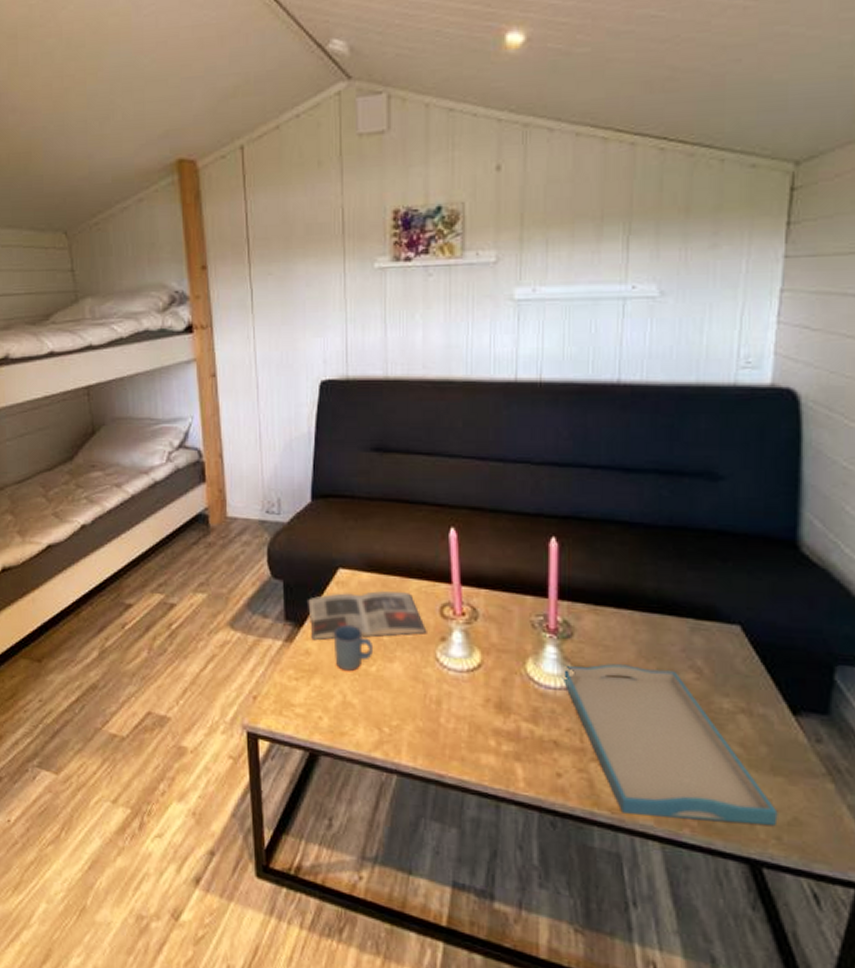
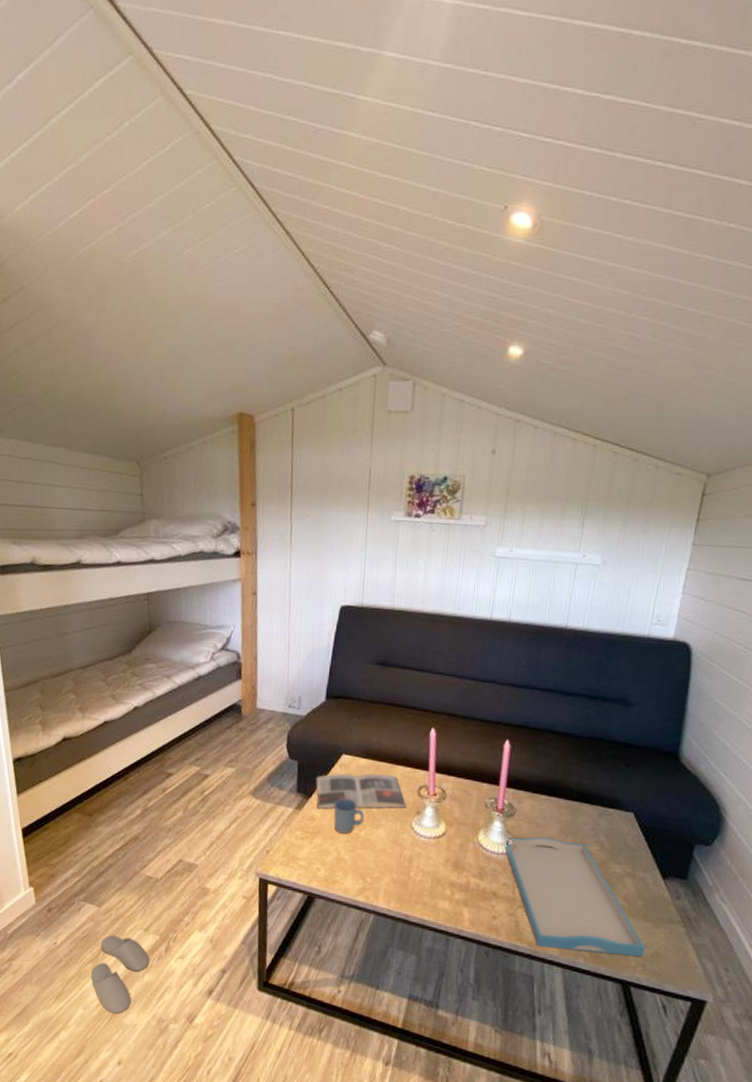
slippers: none [53,809,122,910] -> present [91,935,150,1014]

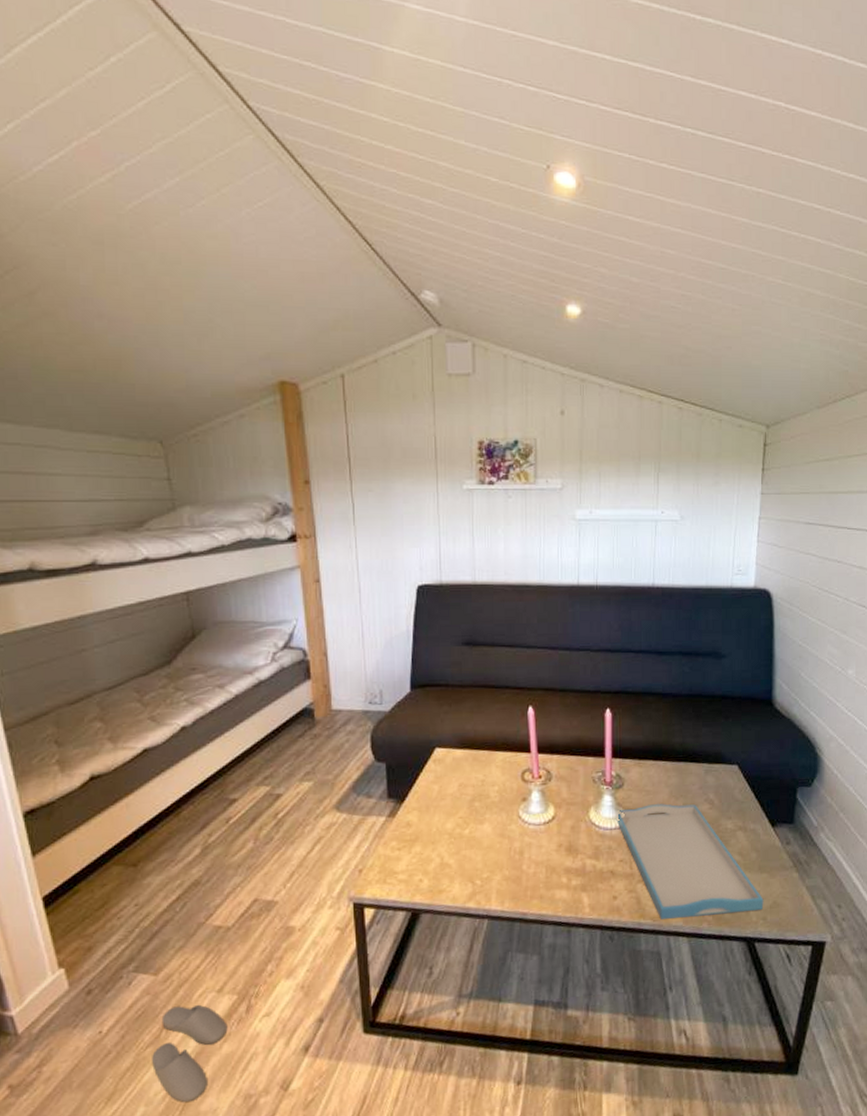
magazine: present [316,773,407,810] -> none [408,763,511,812]
mug: present [333,798,365,834] -> none [431,795,467,836]

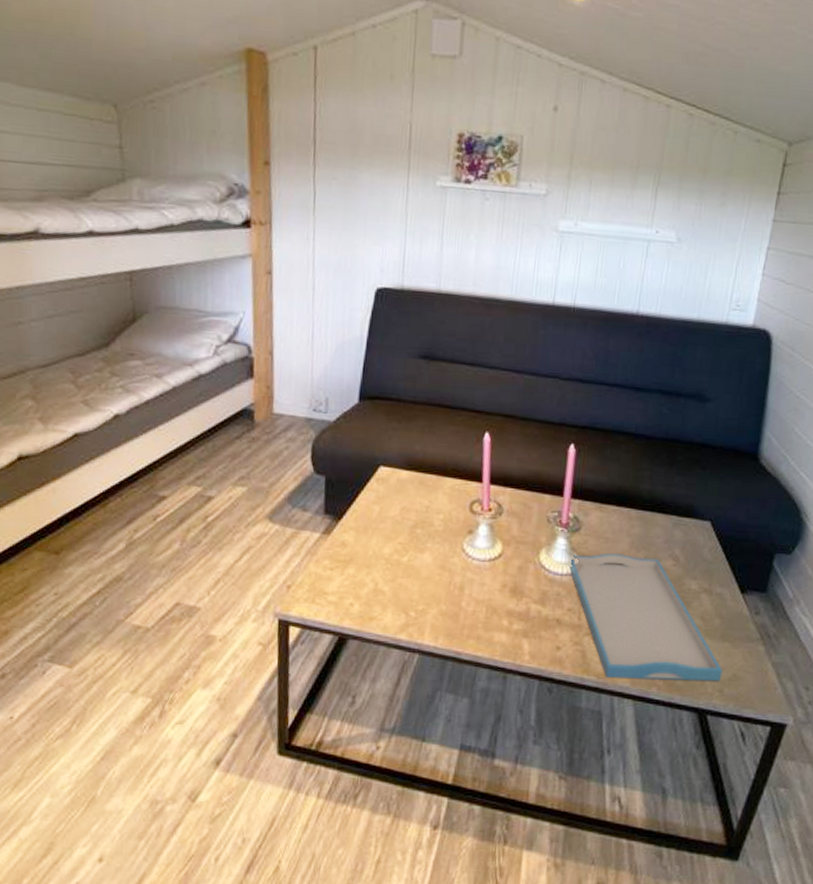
slippers: present [152,1004,228,1103] -> none [61,702,139,800]

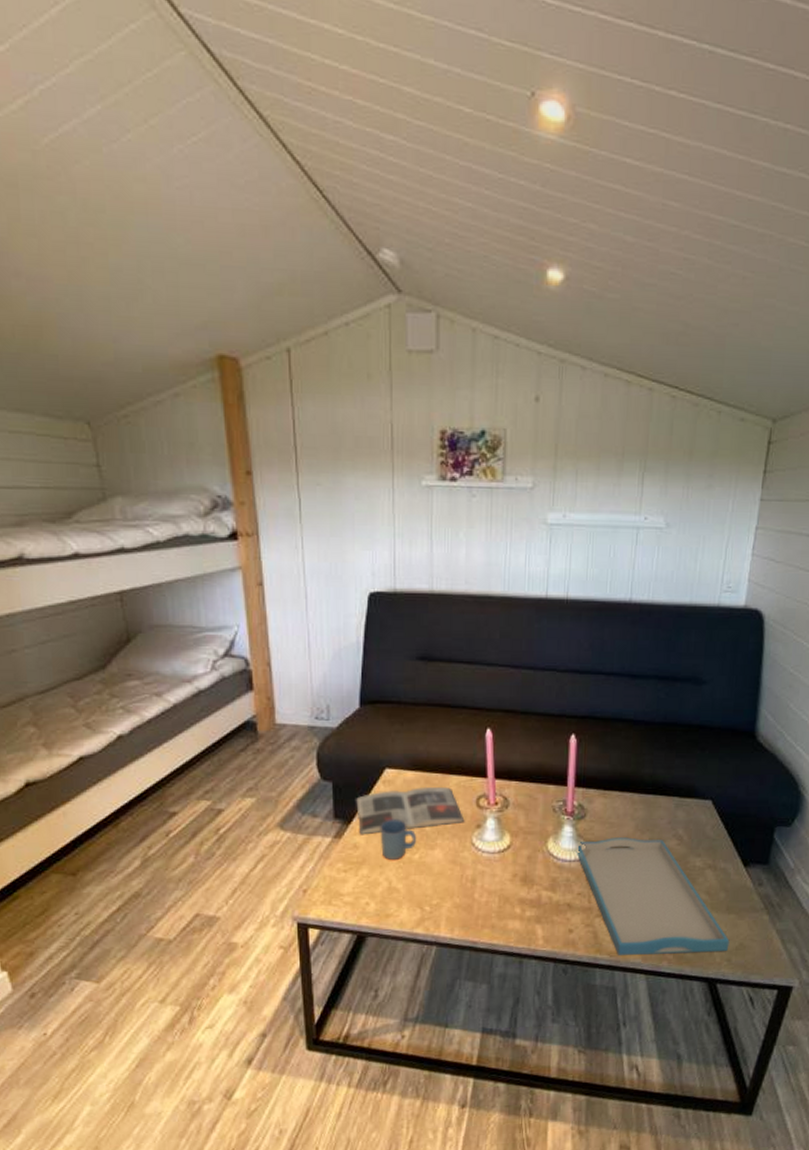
magazine: none [347,487,457,533] -> present [356,786,465,834]
mug: none [369,518,407,561] -> present [380,818,417,860]

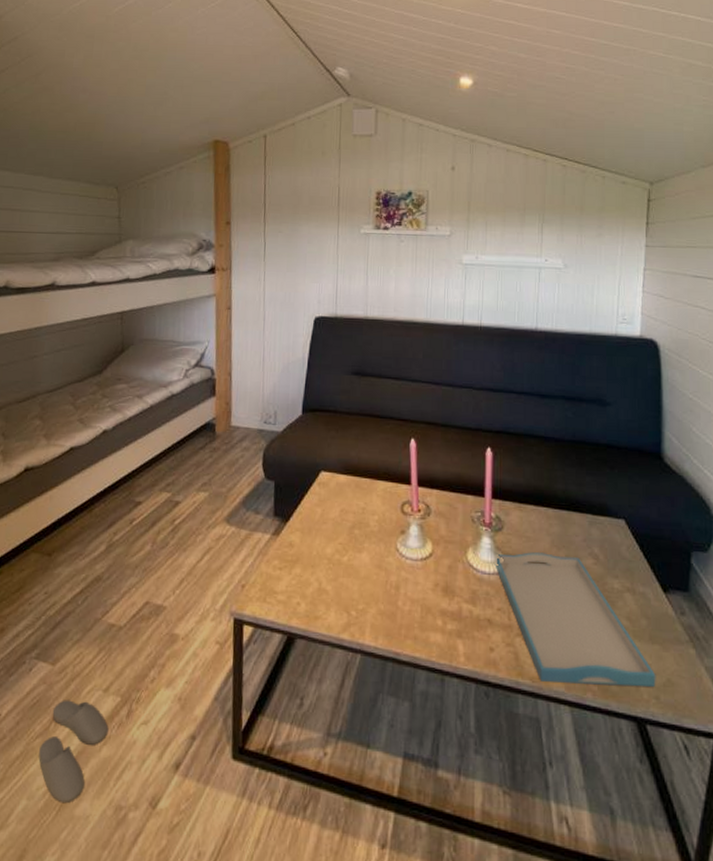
slippers: none [96,1013,171,1105] -> present [39,700,109,804]
magazine: present [356,786,465,834] -> none [294,490,390,534]
mug: present [380,818,417,860] -> none [313,519,347,561]

